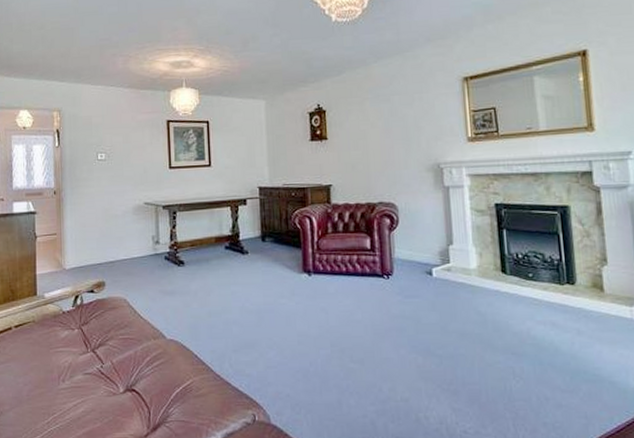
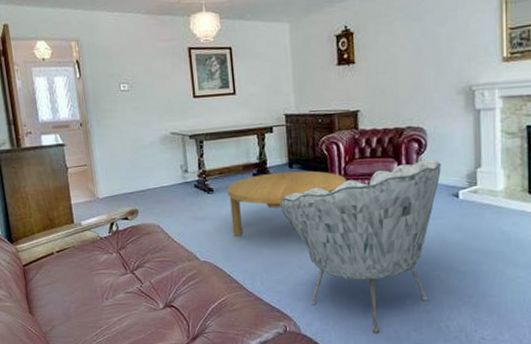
coffee table: none [198,244,319,313] -> present [227,170,347,236]
armchair: none [251,235,414,424] -> present [280,159,442,333]

